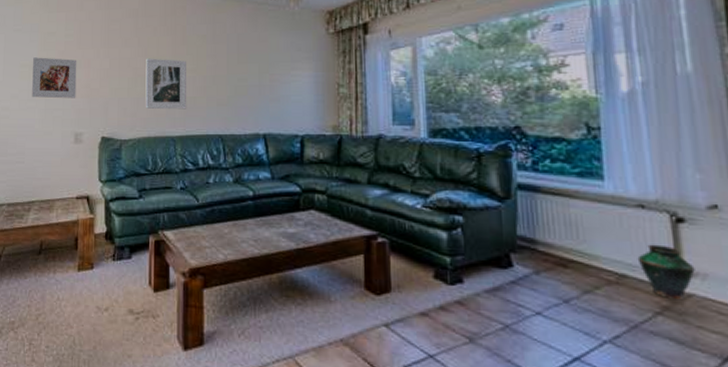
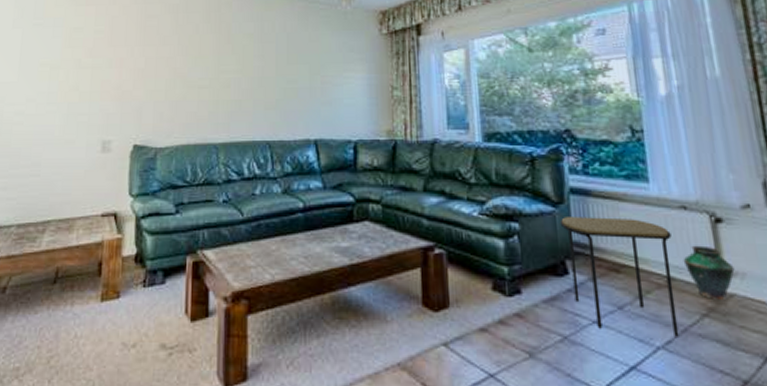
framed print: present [32,57,77,99] -> none [52,55,108,102]
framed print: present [145,58,187,110] -> none [185,57,232,114]
side table: none [505,212,629,333] -> present [559,217,679,337]

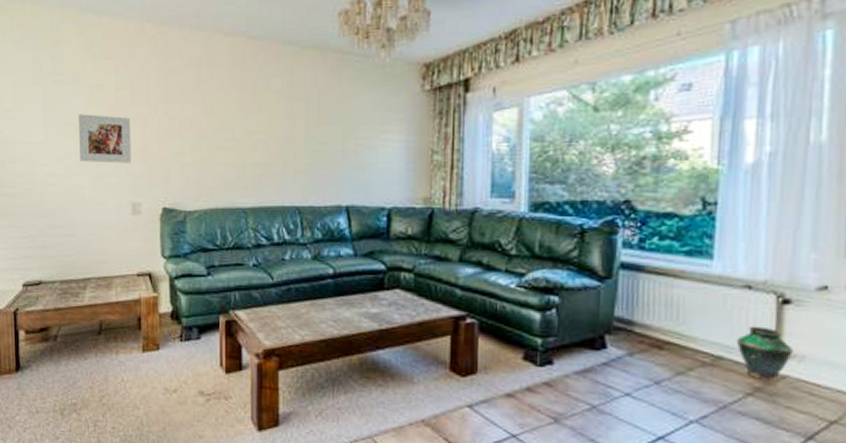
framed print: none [52,55,108,102] -> present [79,114,132,163]
side table: present [559,217,679,337] -> none [604,292,728,413]

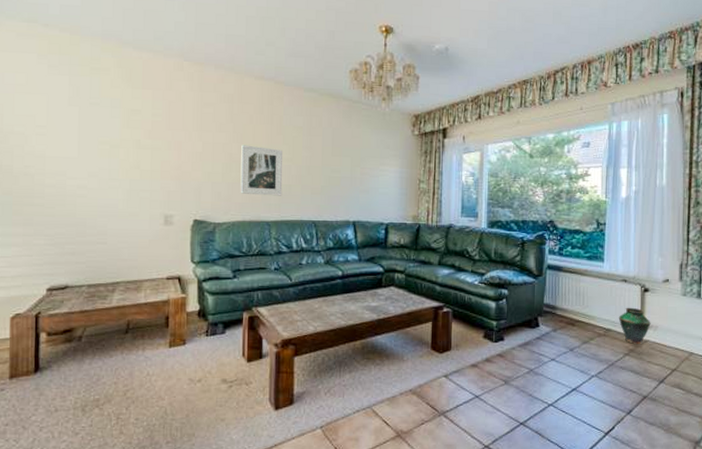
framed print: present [79,114,132,163] -> none [114,135,166,180]
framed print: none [211,117,260,177] -> present [240,145,283,196]

